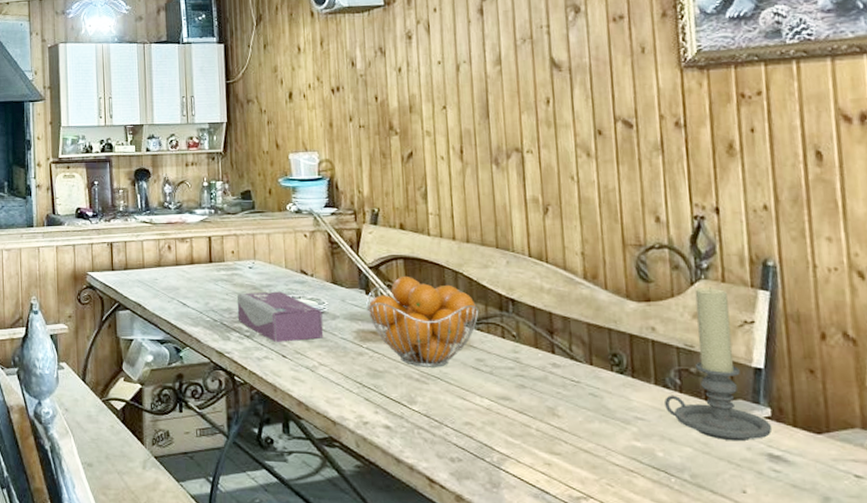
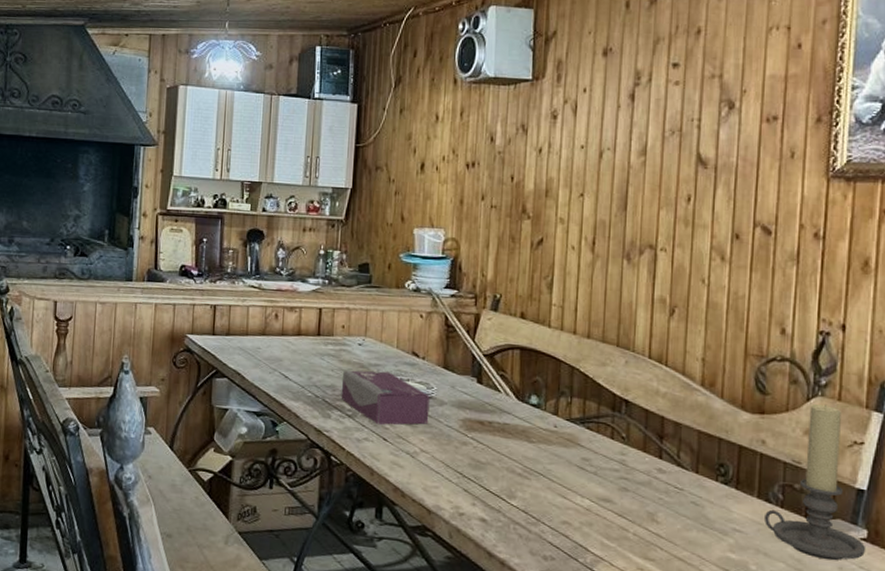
fruit basket: present [366,275,479,367] -> none [476,366,591,464]

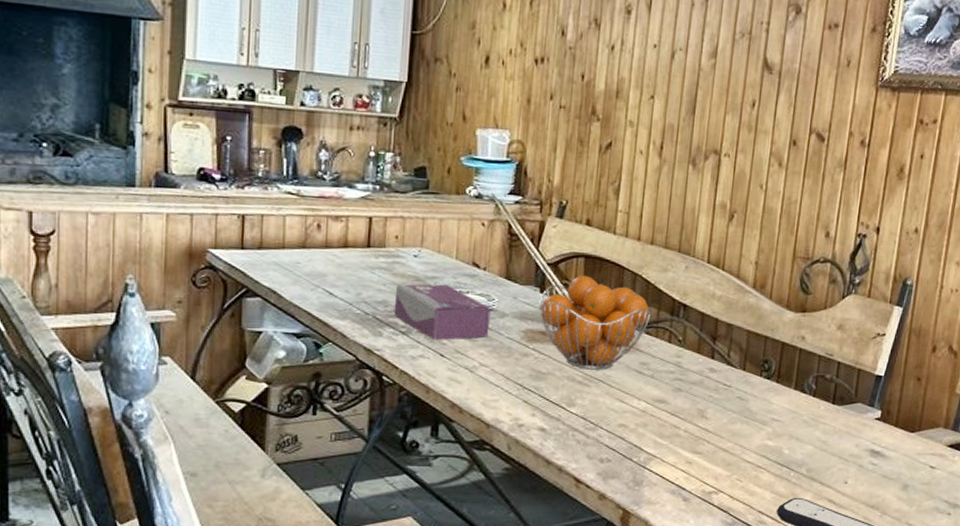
fruit basket: none [476,366,591,464] -> present [539,275,651,370]
candle holder: present [765,404,866,561] -> none [799,301,879,440]

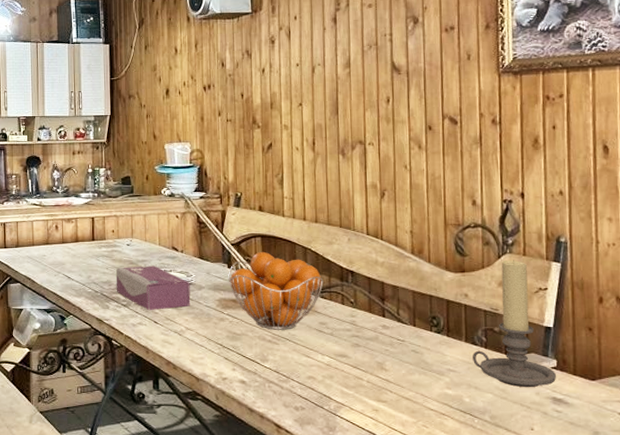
candle holder: none [799,301,879,440] -> present [473,259,557,388]

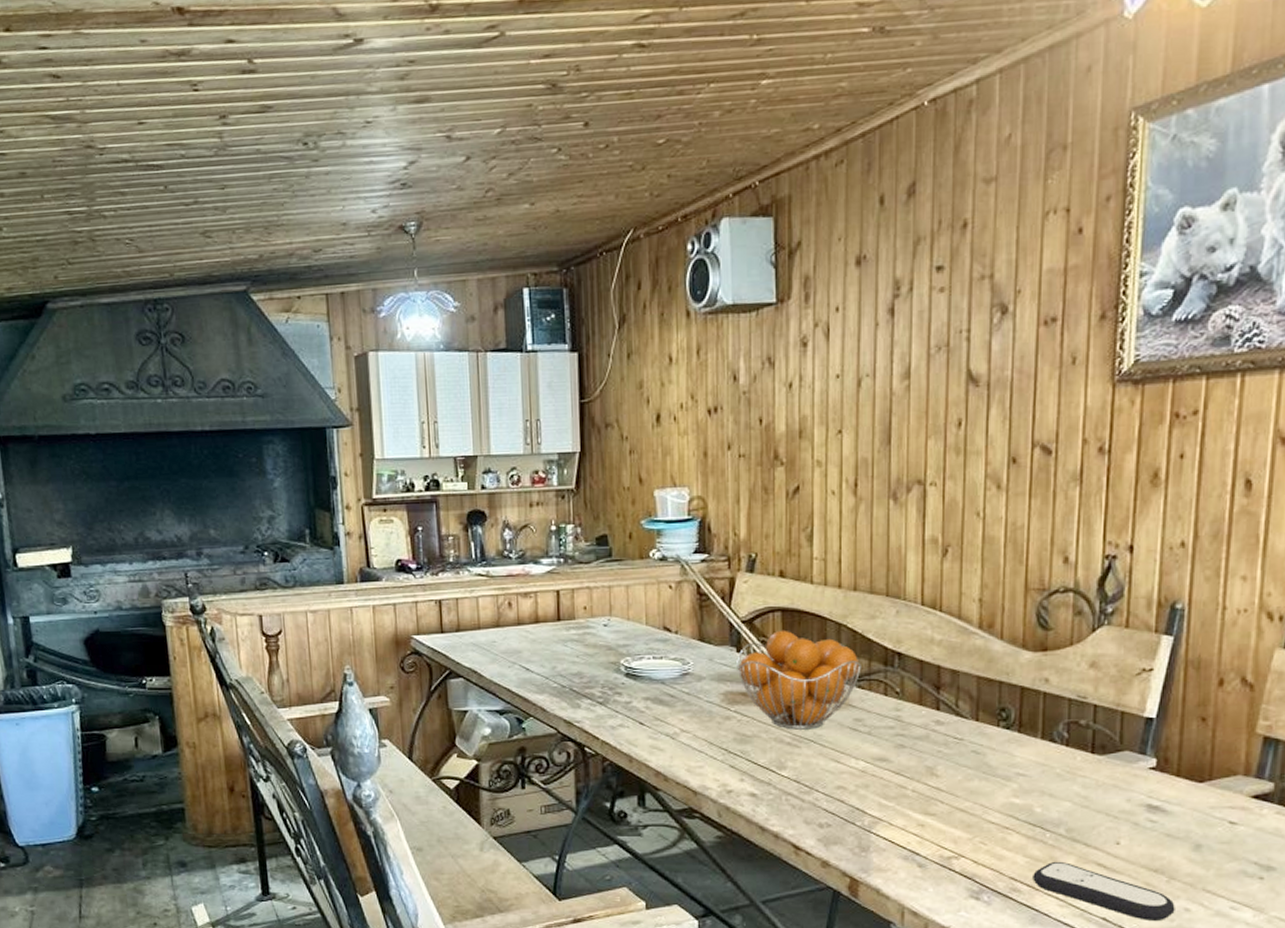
tissue box: present [115,265,191,311] -> none [588,651,687,710]
candle holder: present [473,259,557,388] -> none [1049,633,1155,794]

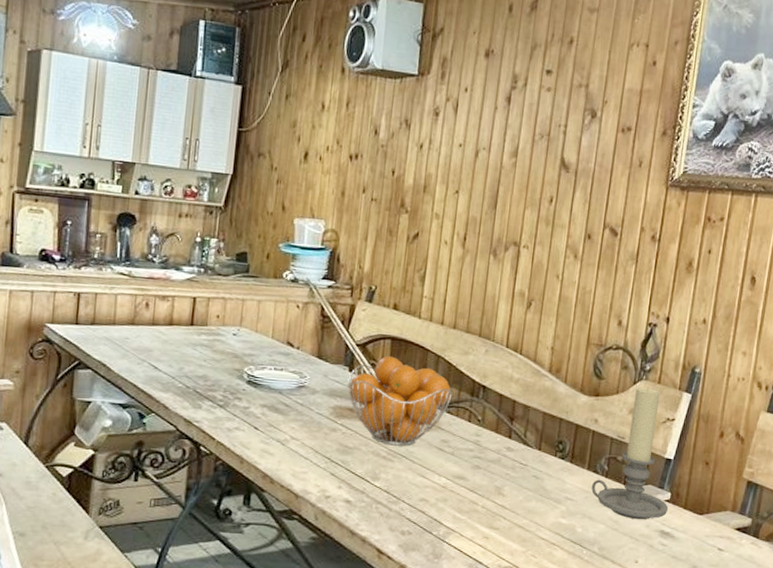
candle holder: none [1049,633,1155,794] -> present [591,386,669,520]

